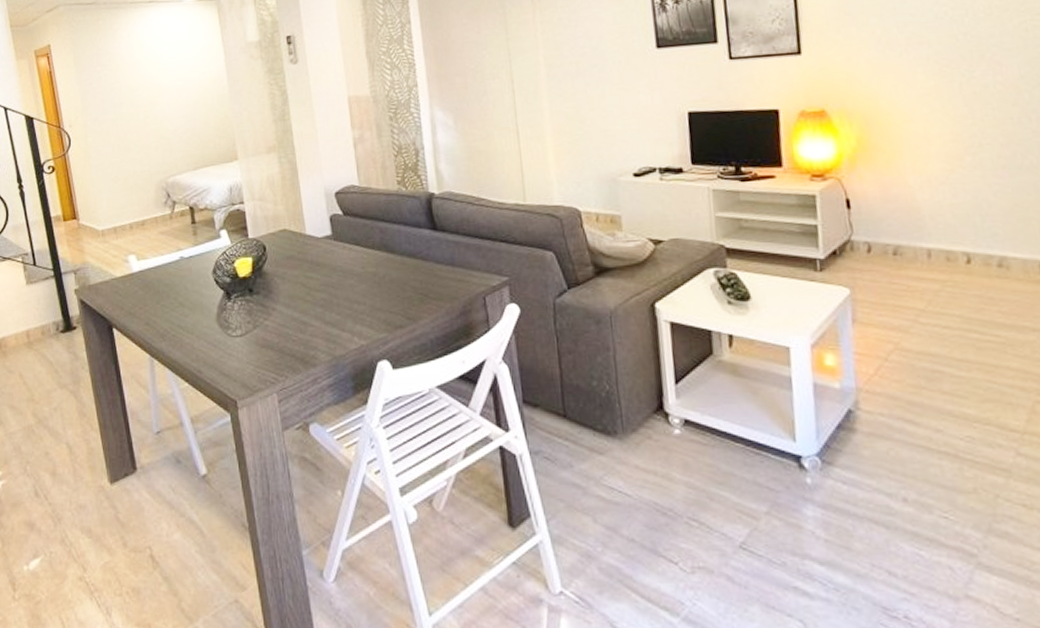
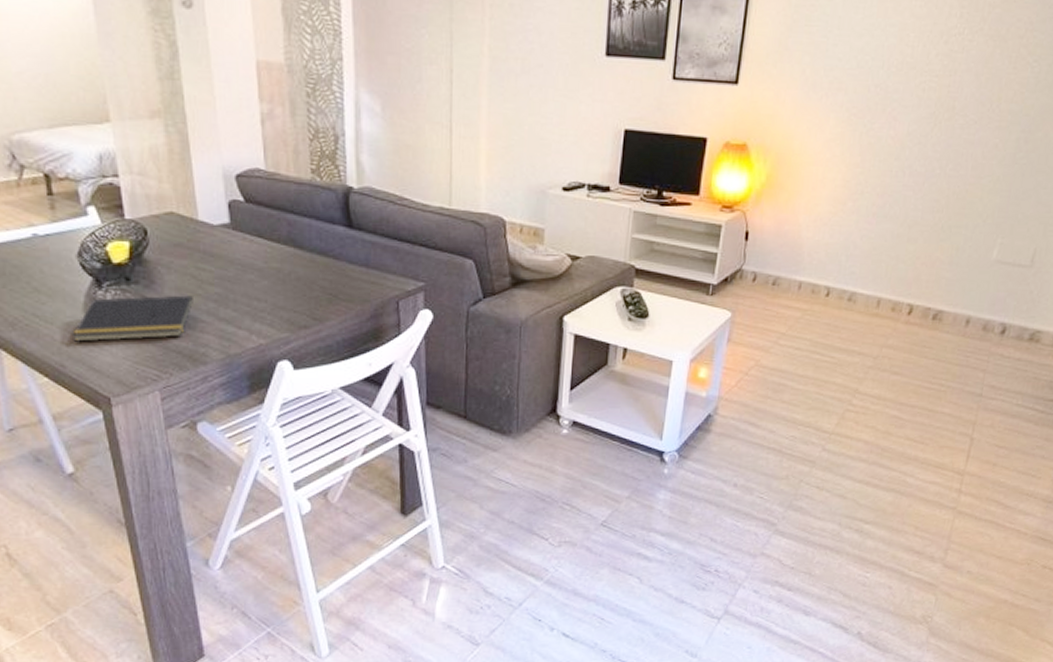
notepad: none [208,302,303,349] -> present [72,295,193,342]

